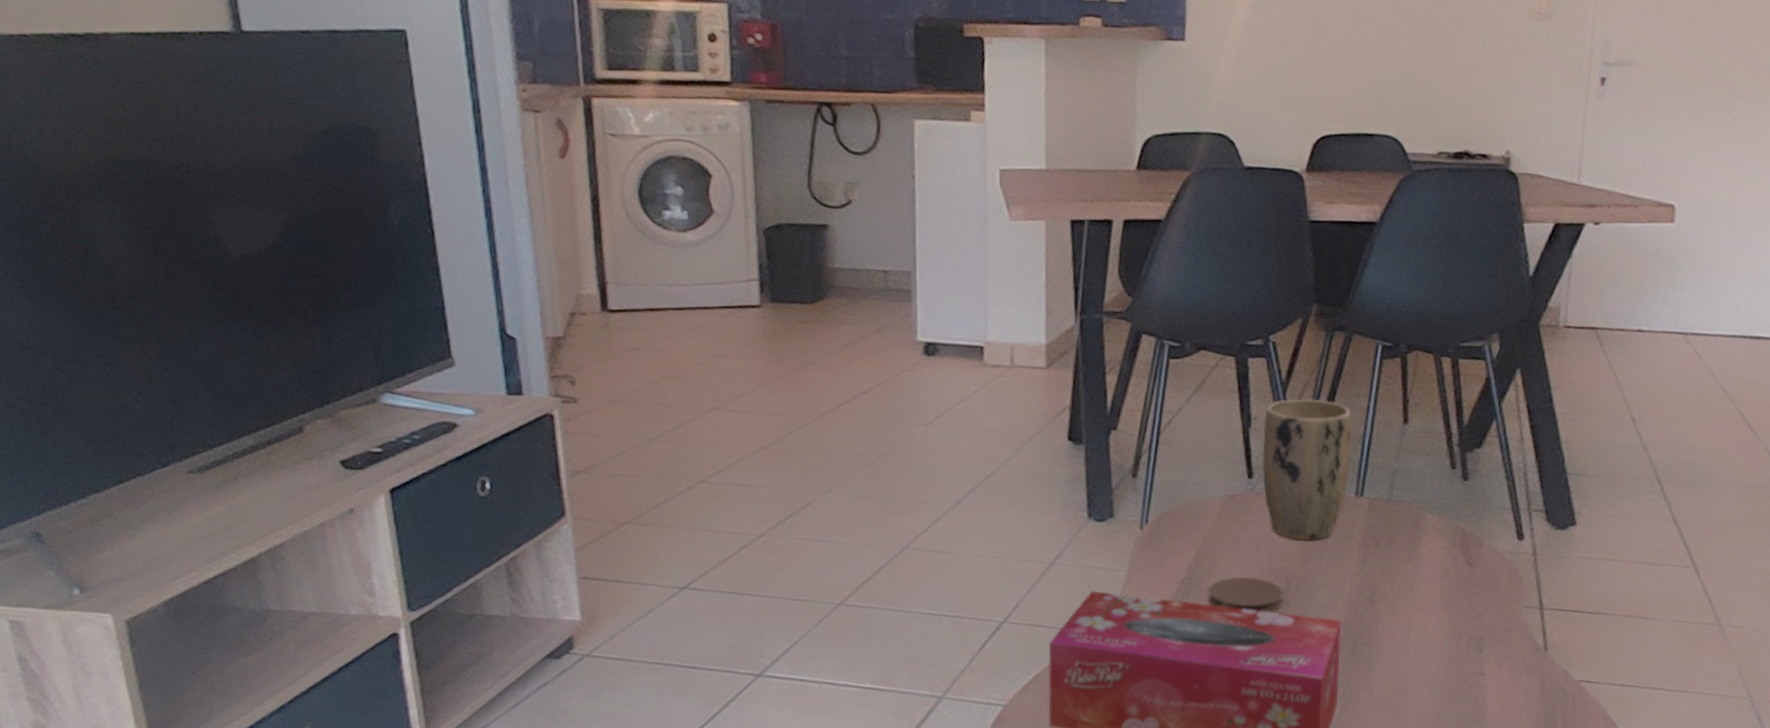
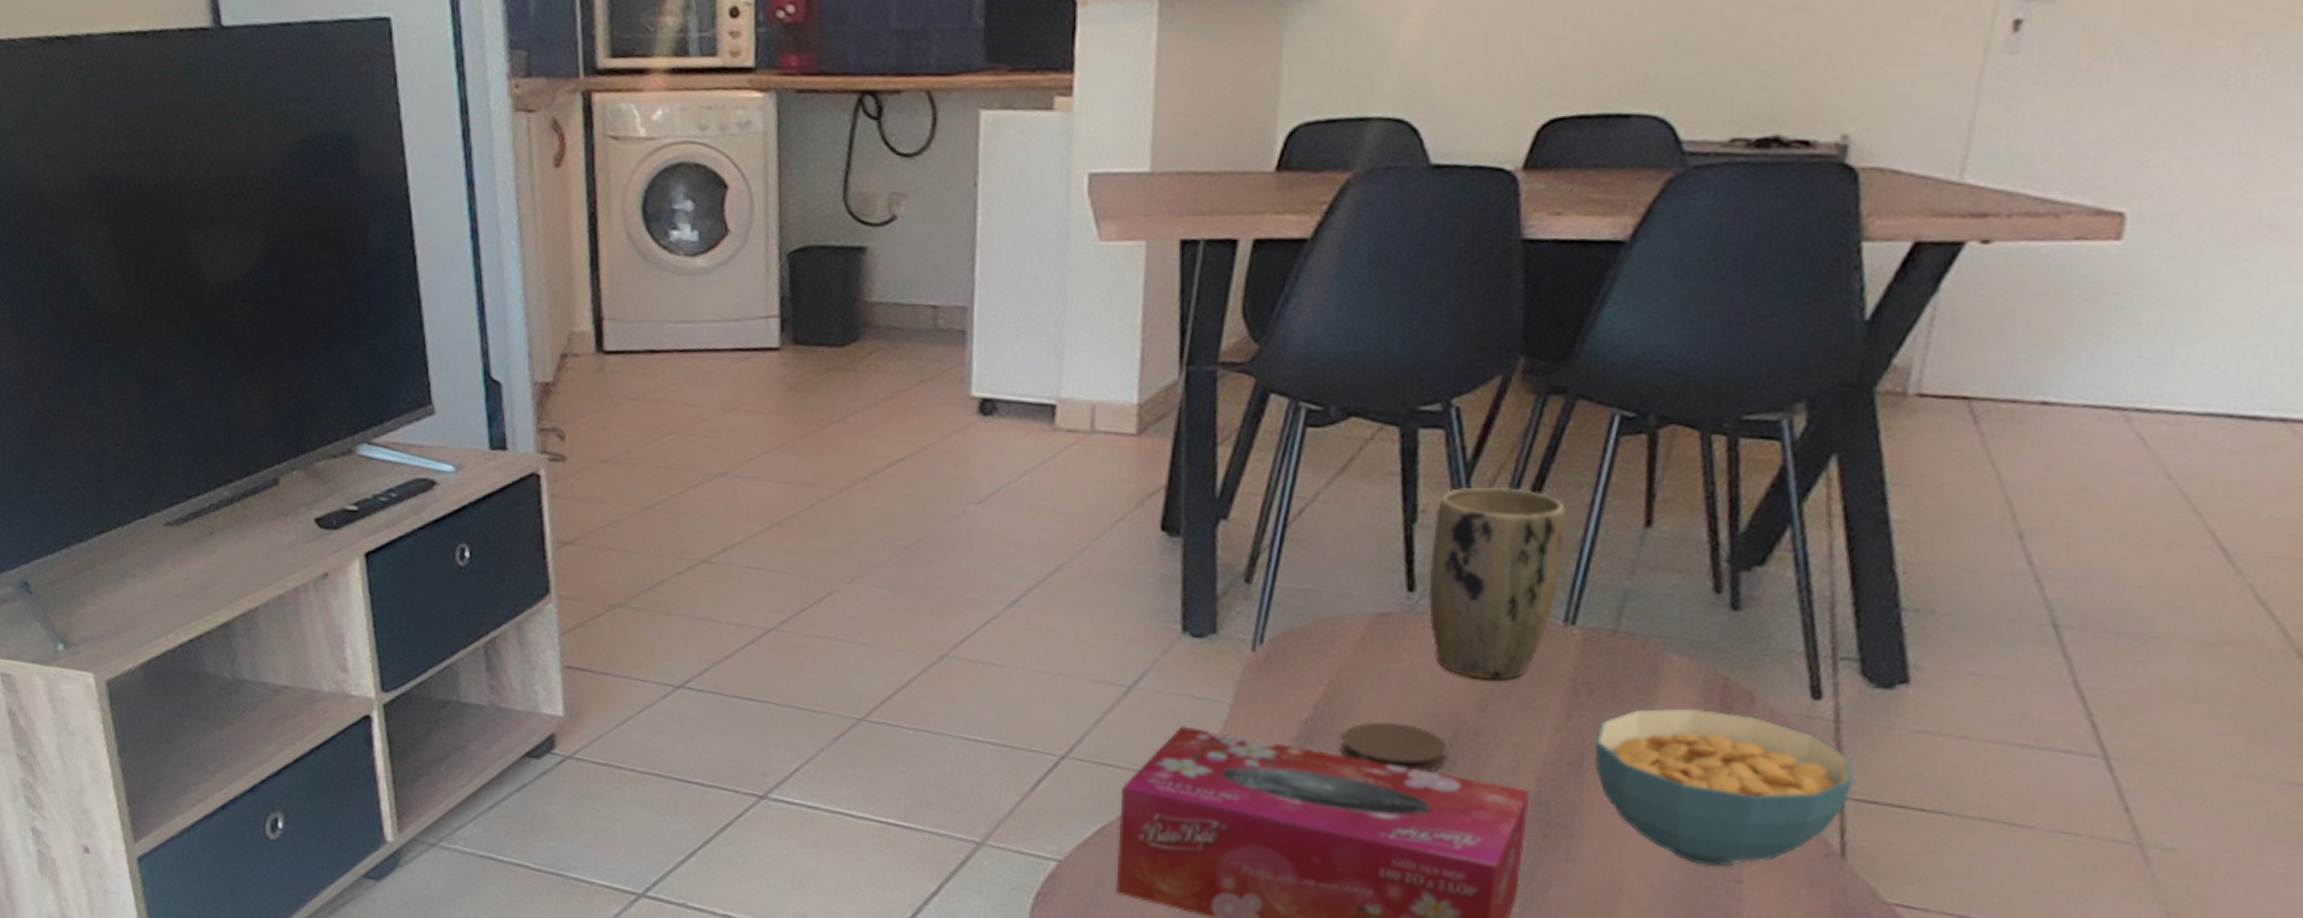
cereal bowl: none [1382,551,1548,665] -> present [1594,708,1854,866]

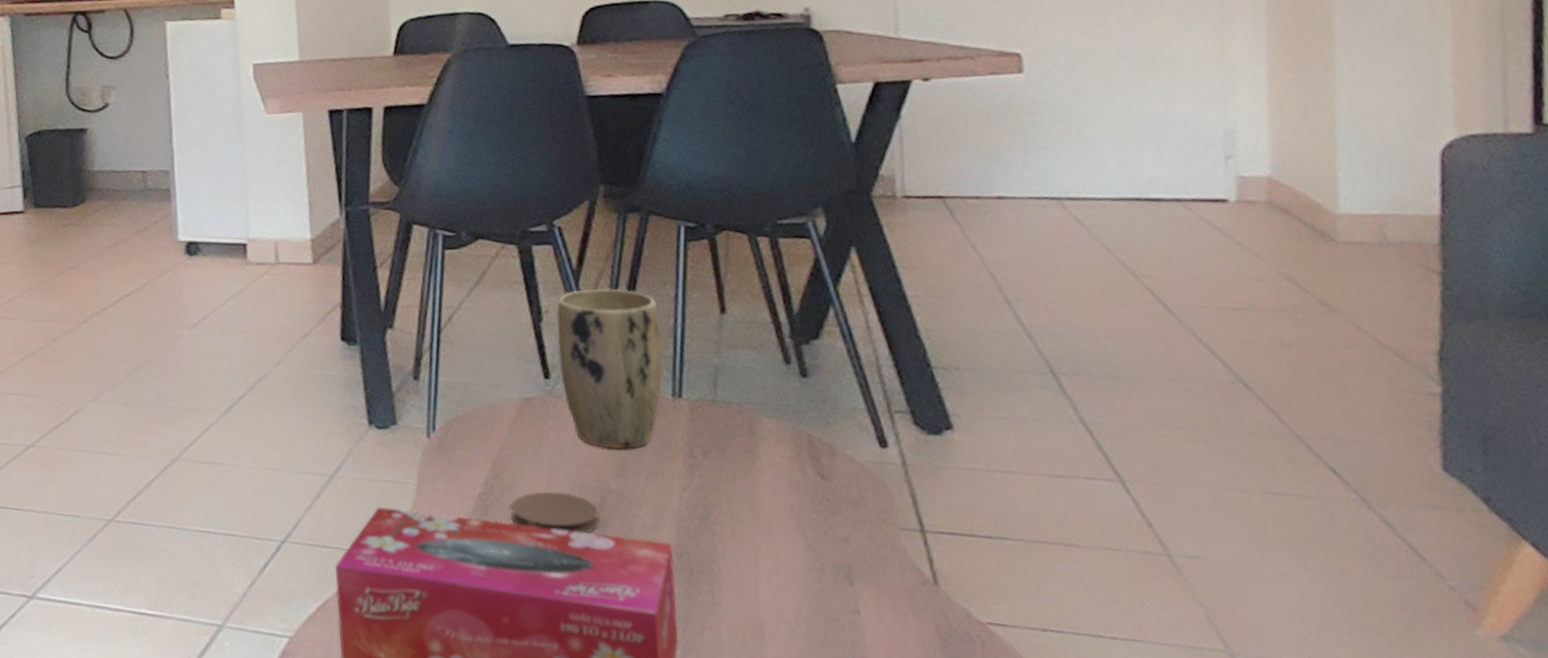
cereal bowl: present [1594,708,1854,866] -> none [716,461,929,600]

